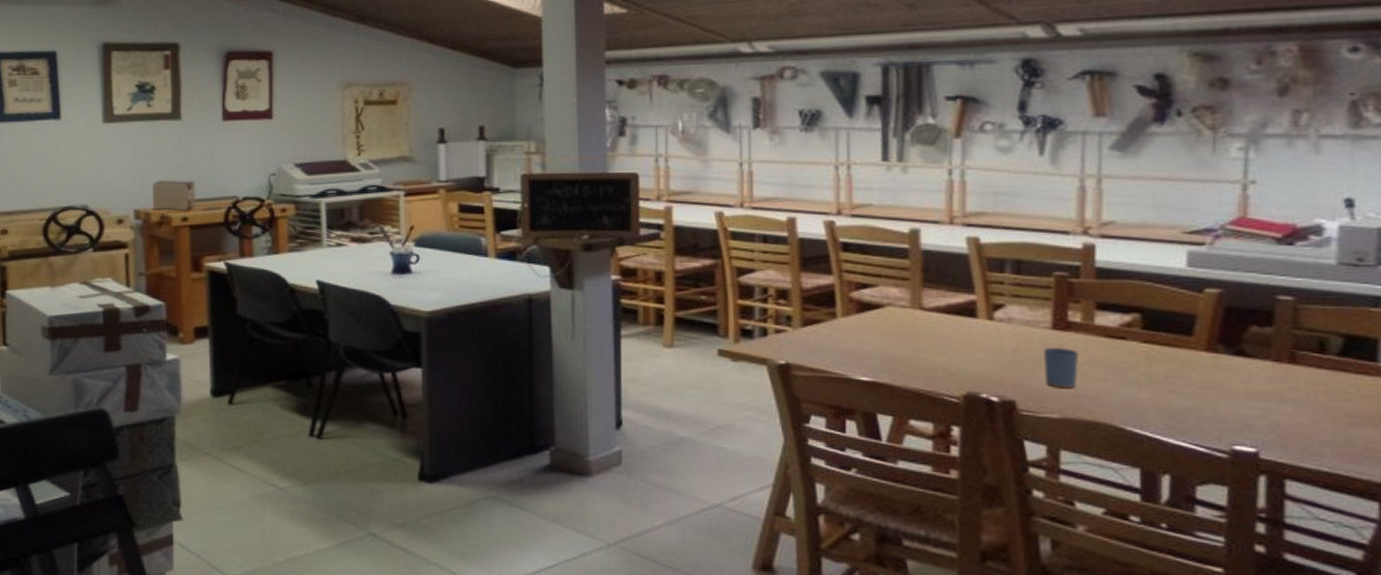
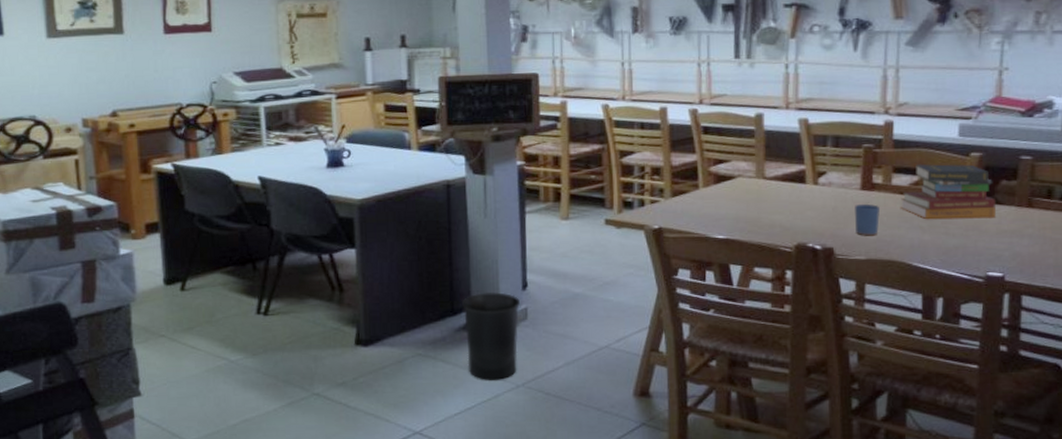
box: present [152,179,196,212] -> none [98,89,142,120]
waste bin: none [542,429,614,536] -> present [461,292,521,380]
books: none [1107,301,1244,375] -> present [901,164,997,220]

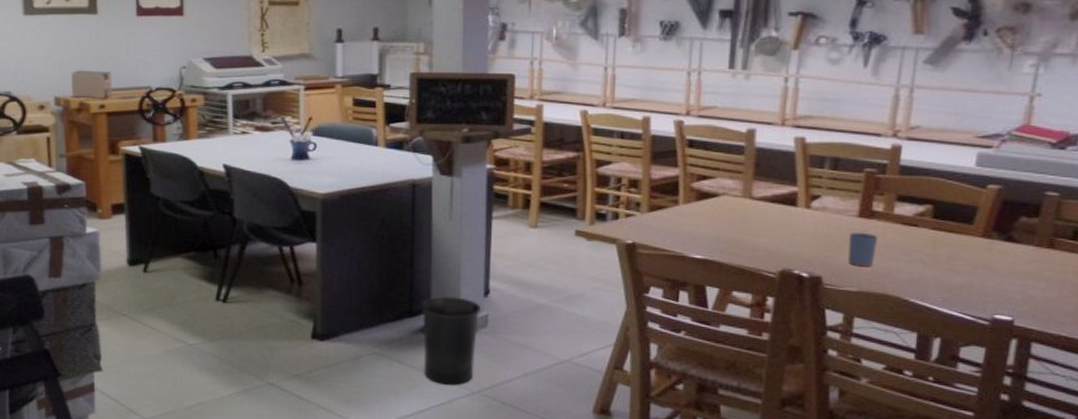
box: none [98,89,142,120] -> present [71,69,112,100]
books: present [901,164,997,220] -> none [902,194,1013,257]

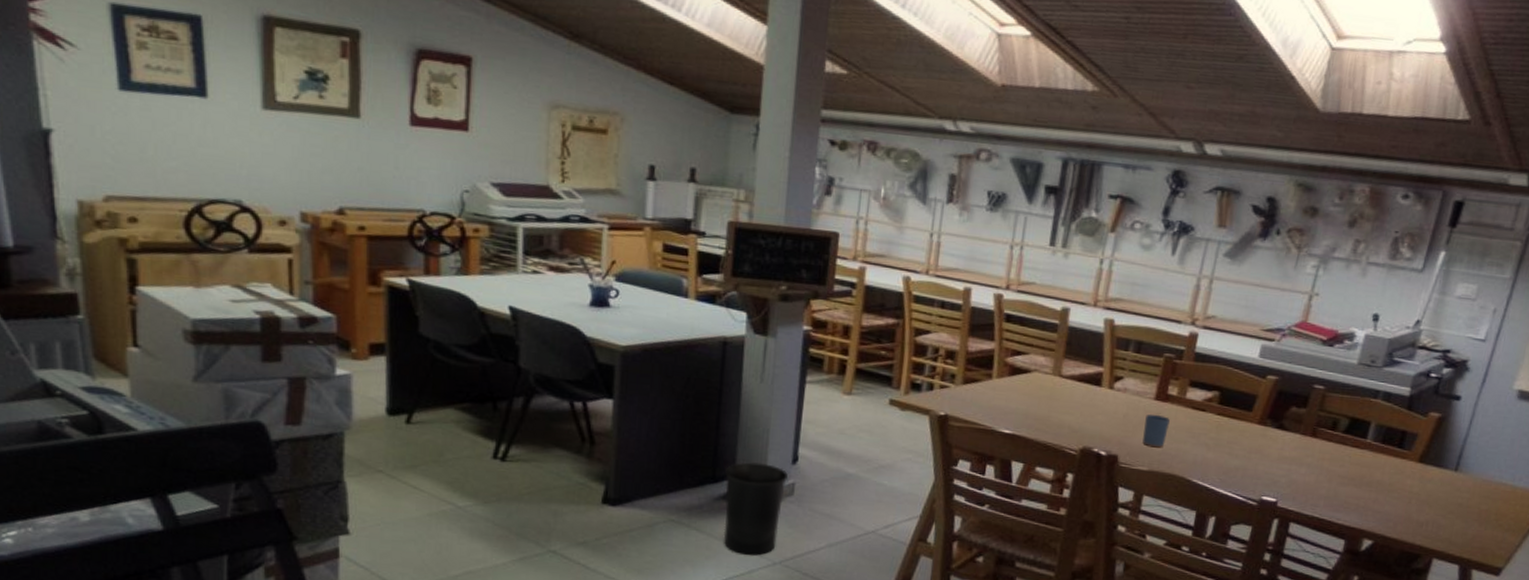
box: present [71,69,112,100] -> none [322,181,376,220]

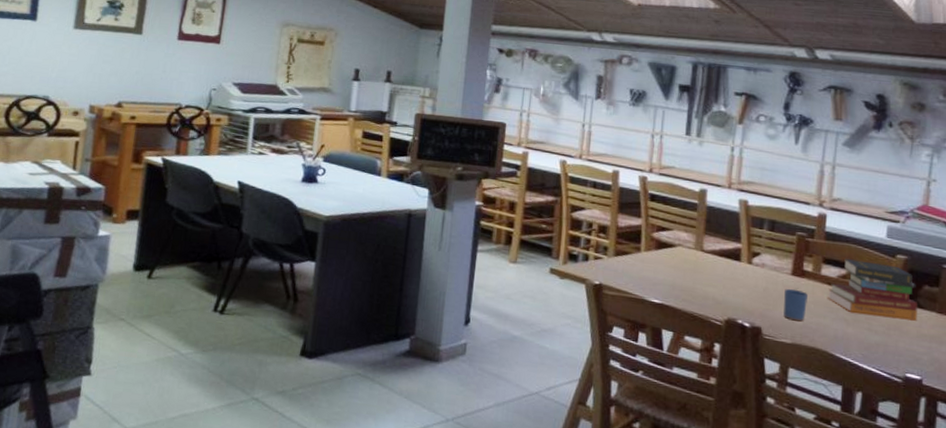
waste bin: present [723,462,789,556] -> none [402,322,462,412]
books: none [1191,381,1284,444] -> present [828,259,918,321]

